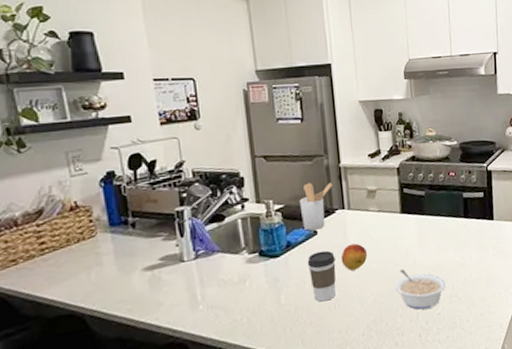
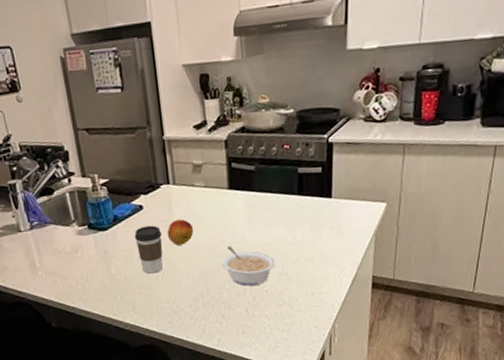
utensil holder: present [299,182,333,231] -> none [123,156,157,205]

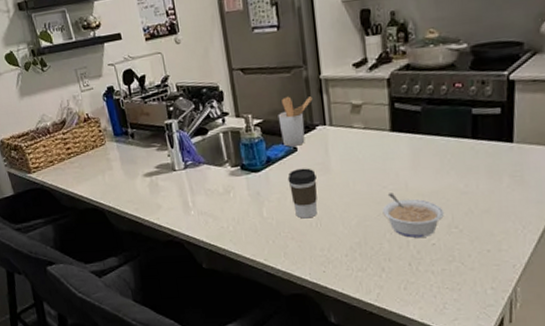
utensil holder: none [123,156,157,205] -> present [278,96,313,147]
fruit: present [167,219,194,245] -> none [322,162,352,190]

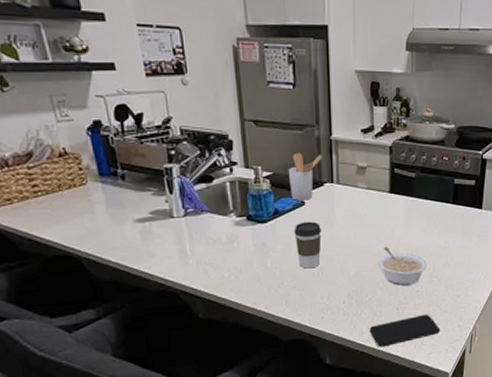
smartphone: none [377,272,468,309] -> present [369,314,441,348]

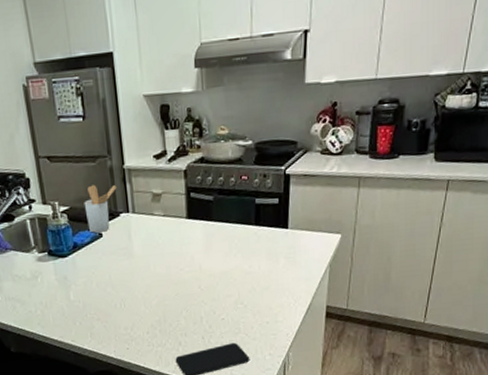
coffee cup: present [294,221,322,269] -> none [93,253,122,301]
legume: present [378,247,427,286] -> none [179,274,232,314]

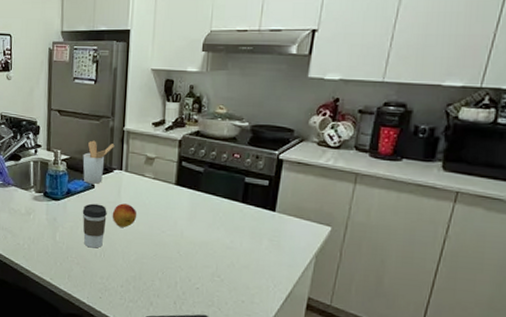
coffee cup: none [93,253,122,301] -> present [82,203,107,248]
fruit: none [126,247,153,273] -> present [112,203,137,227]

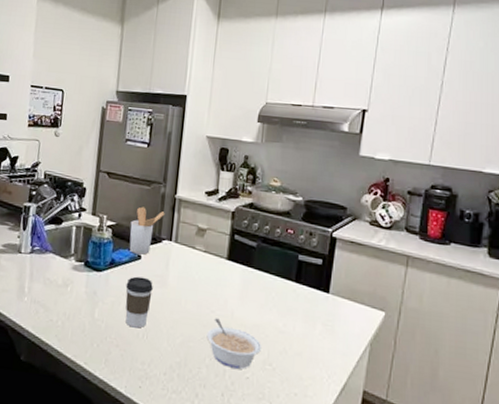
fruit: present [112,203,137,227] -> none [158,277,186,305]
legume: none [158,237,210,281] -> present [206,318,261,369]

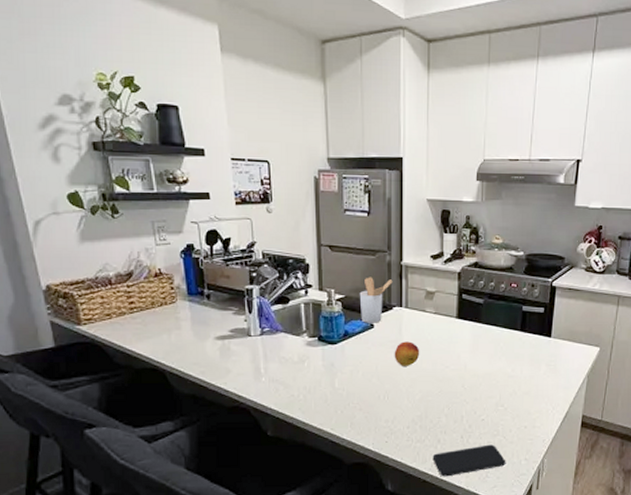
coffee cup: present [125,276,153,328] -> none [362,344,389,391]
fruit: none [158,277,186,305] -> present [394,341,420,366]
legume: present [206,318,261,369] -> none [443,372,493,413]

